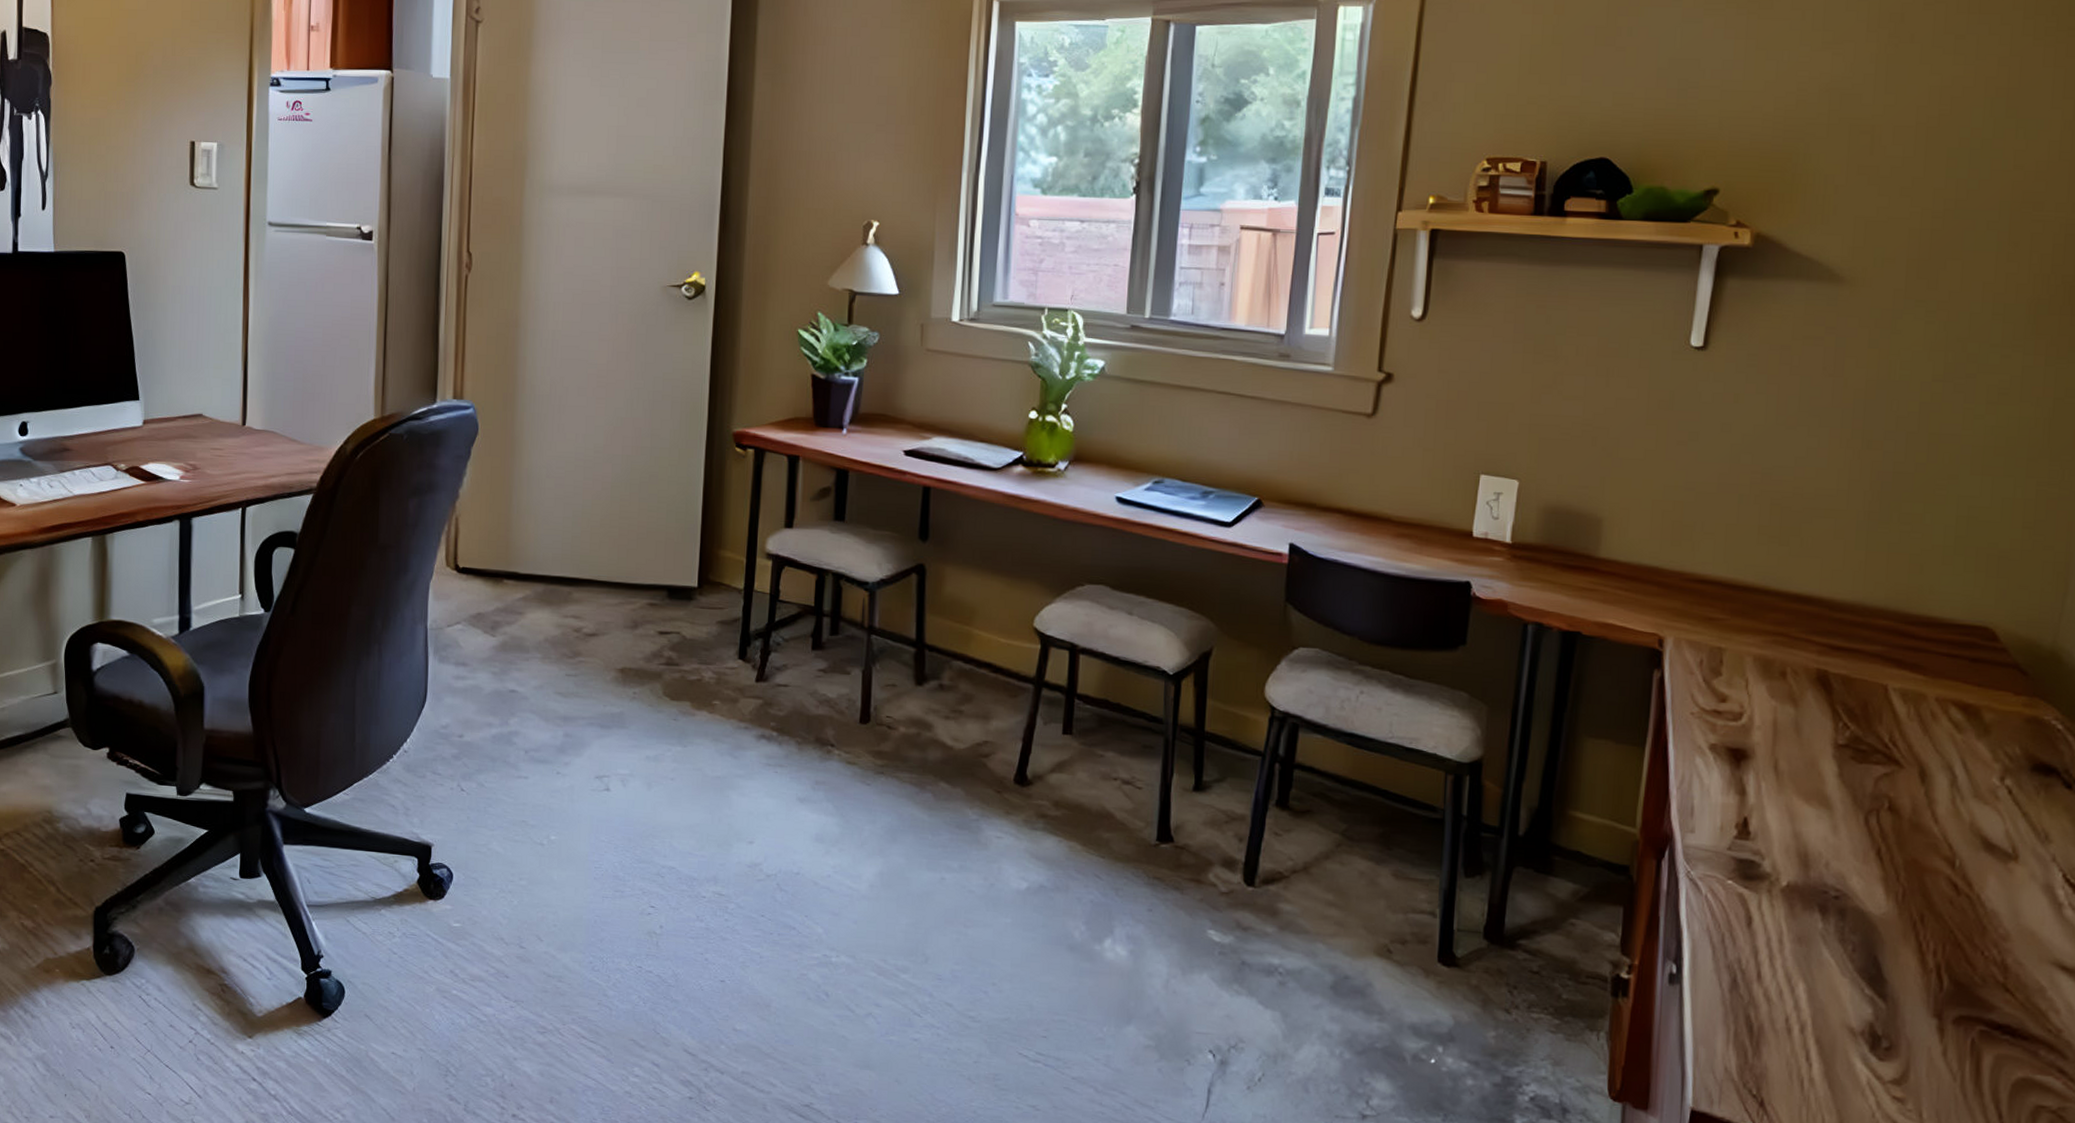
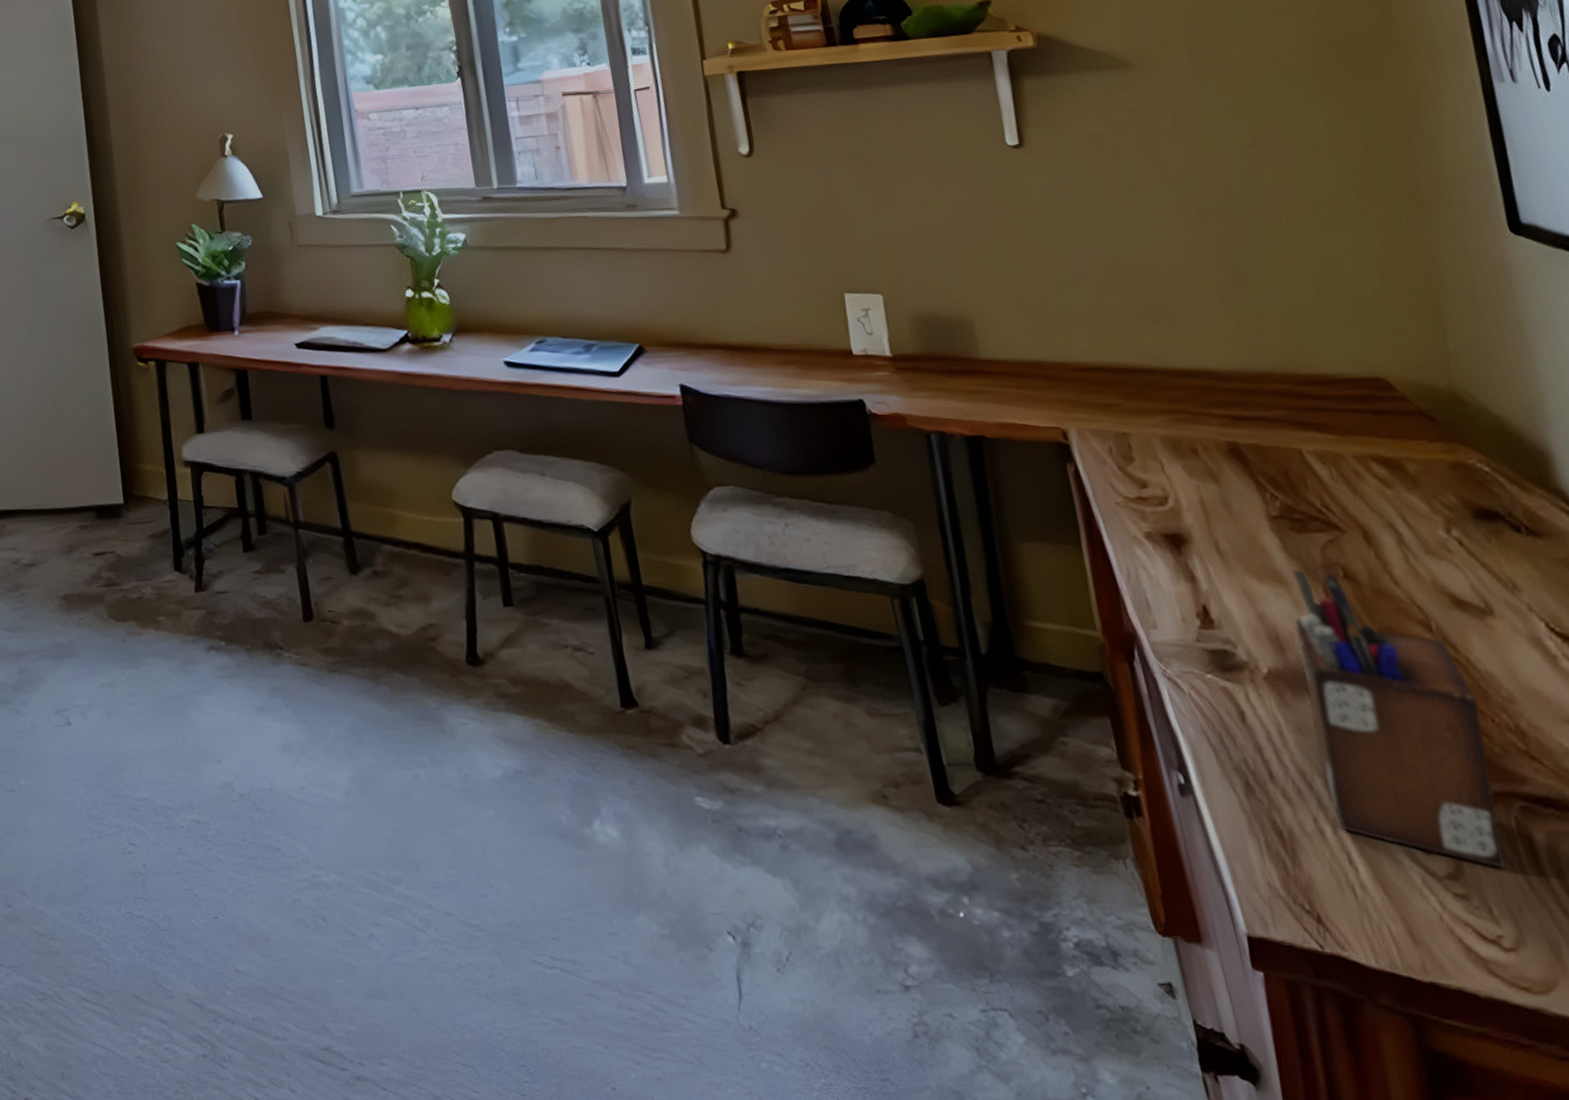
desk organizer: none [1807,797,1975,1081] -> present [1293,570,1507,870]

